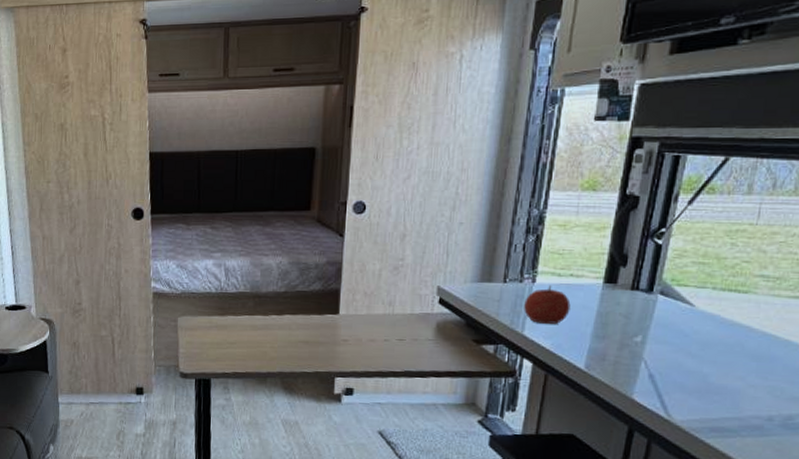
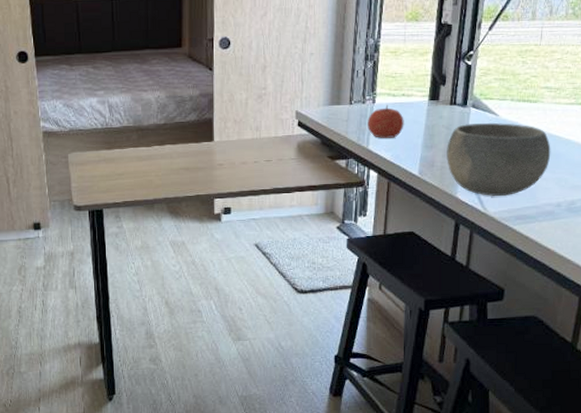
bowl: none [622,313,764,403] -> present [447,123,551,197]

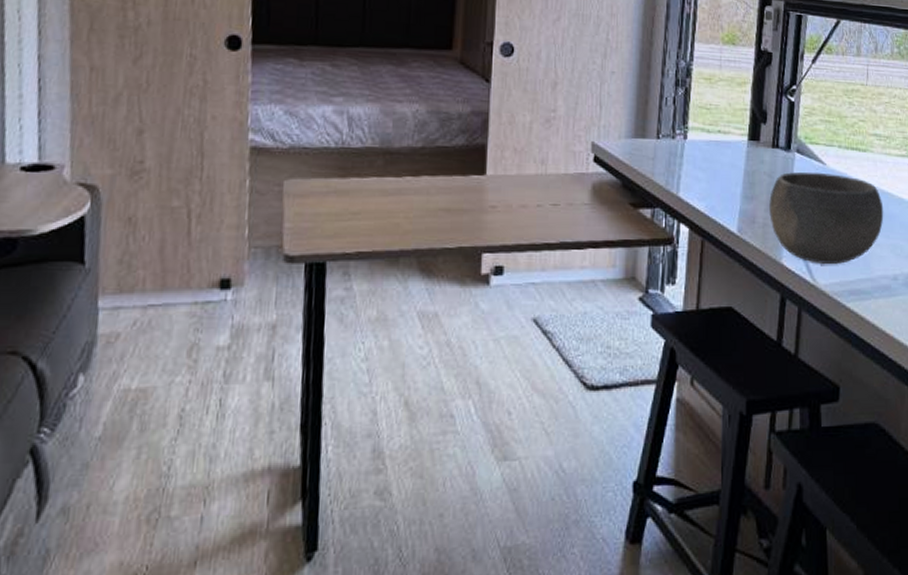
fruit: present [368,104,404,138] -> none [678,141,720,184]

